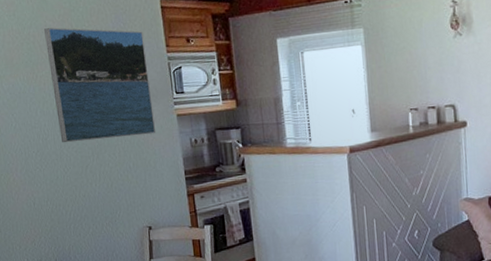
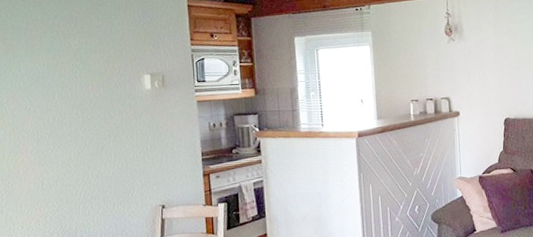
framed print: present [44,27,156,143] -> none [70,19,176,126]

